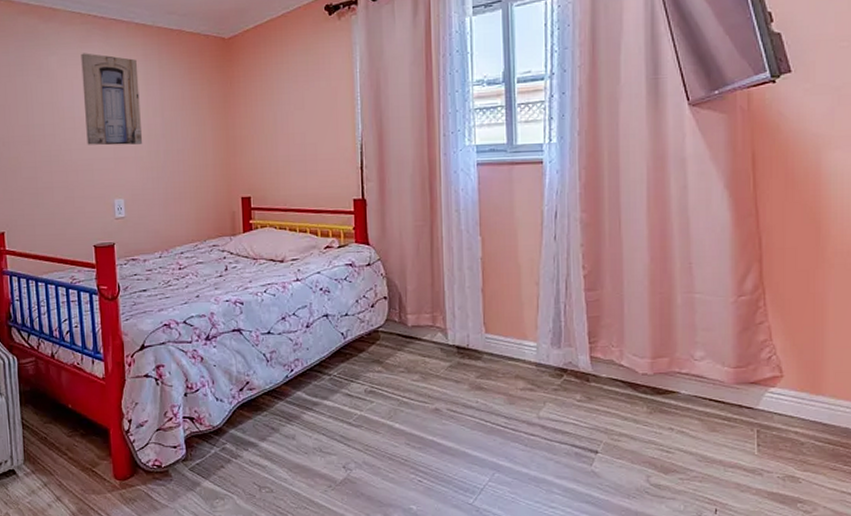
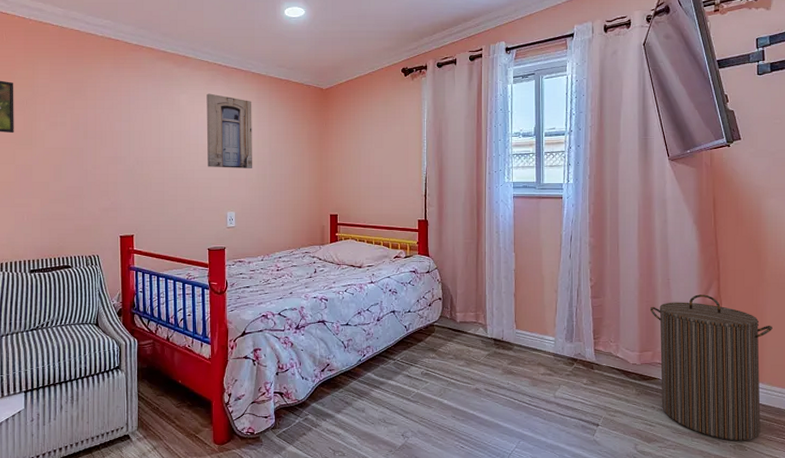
laundry hamper: none [664,281,837,471] -> present [649,294,773,441]

